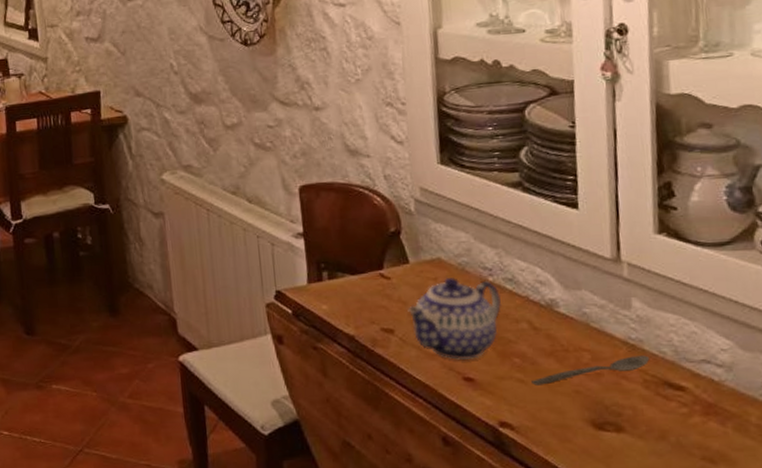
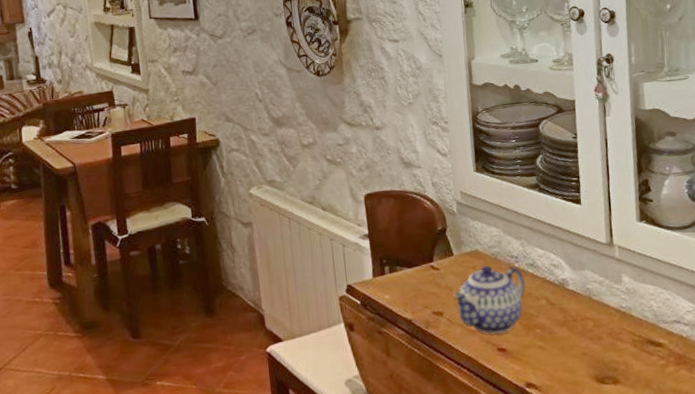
spoon: present [531,355,650,386] -> none [550,320,637,351]

